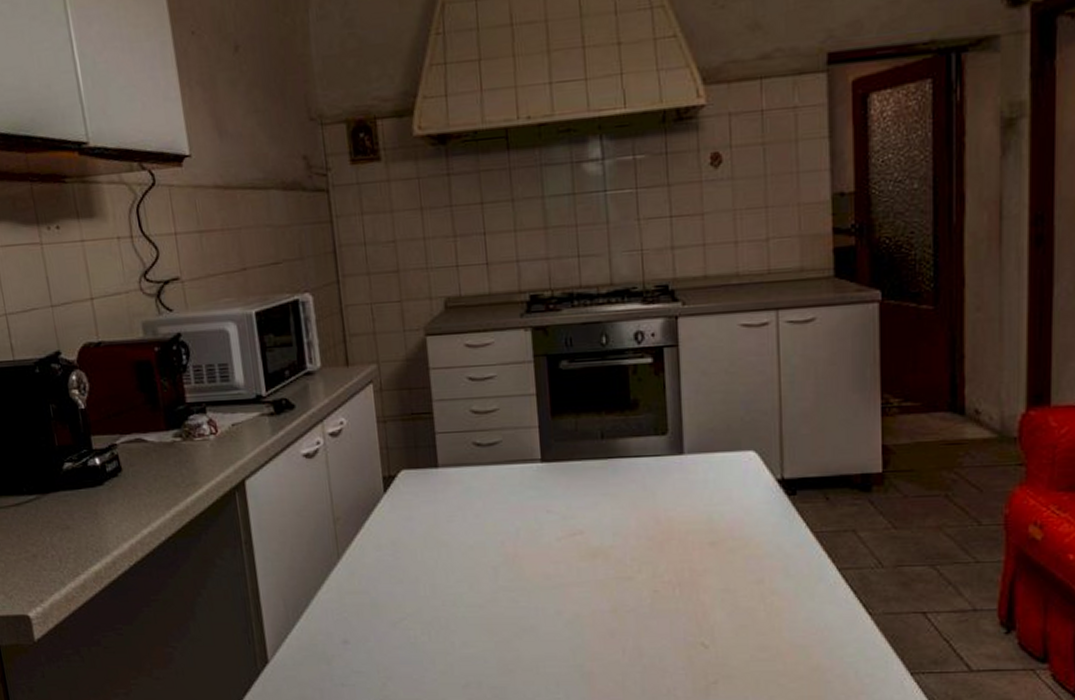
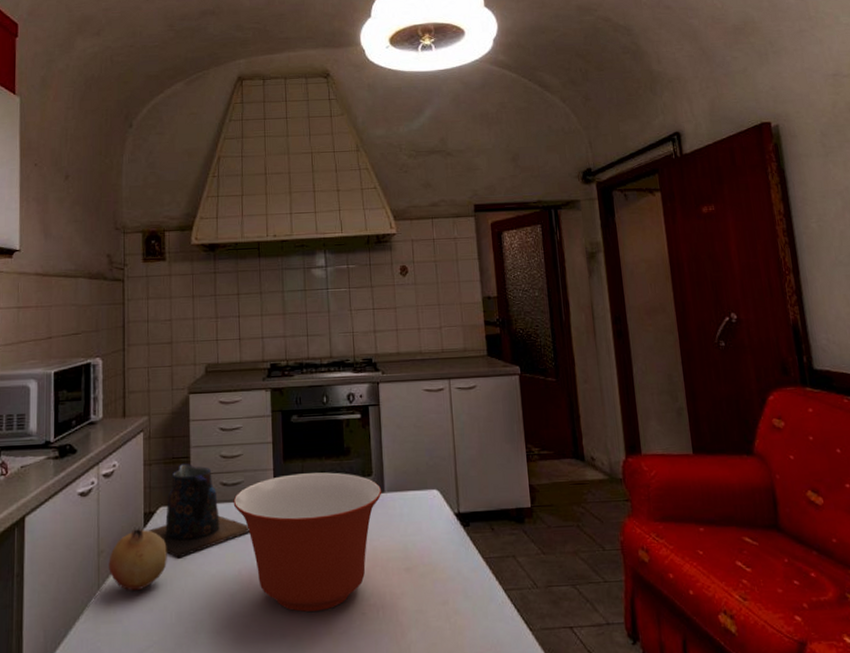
fruit: none [346,493,415,562] -> present [109,528,167,591]
pitcher: none [390,420,512,527] -> present [149,463,249,558]
mixing bowl: none [490,430,681,588] -> present [233,472,382,613]

